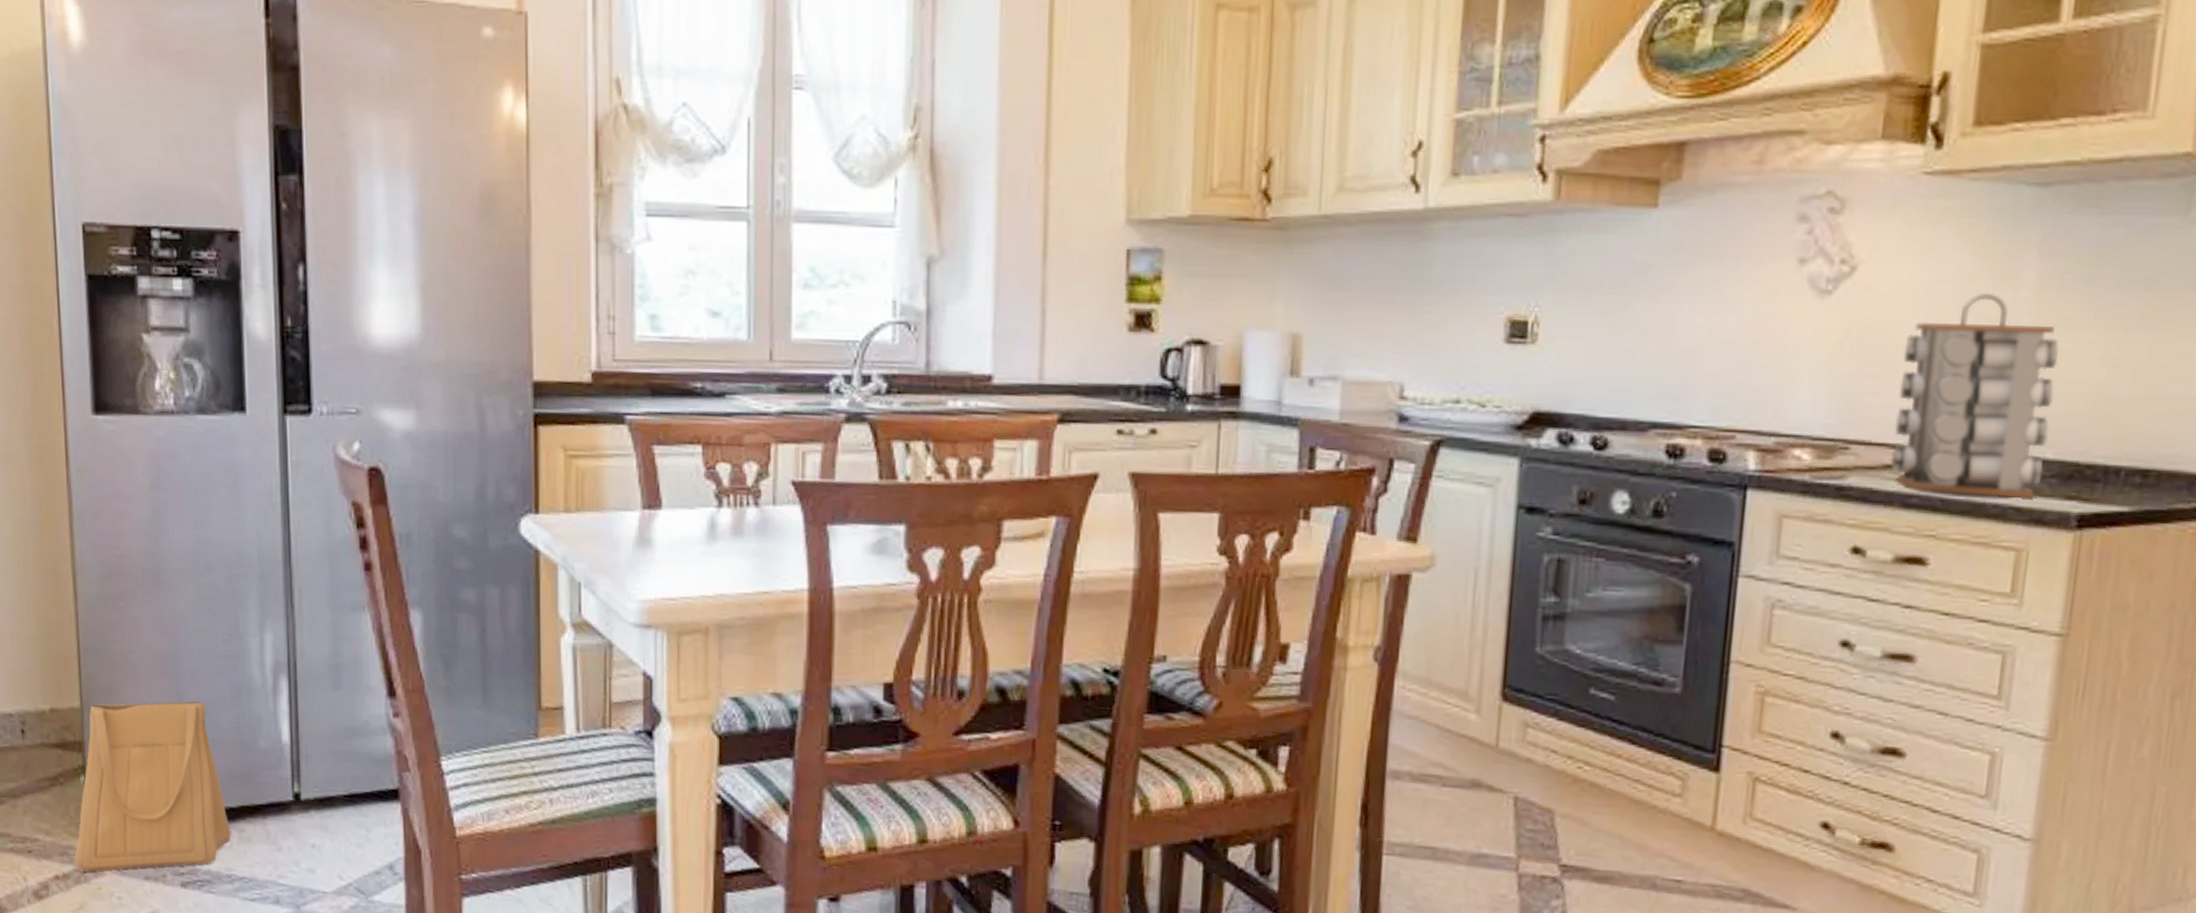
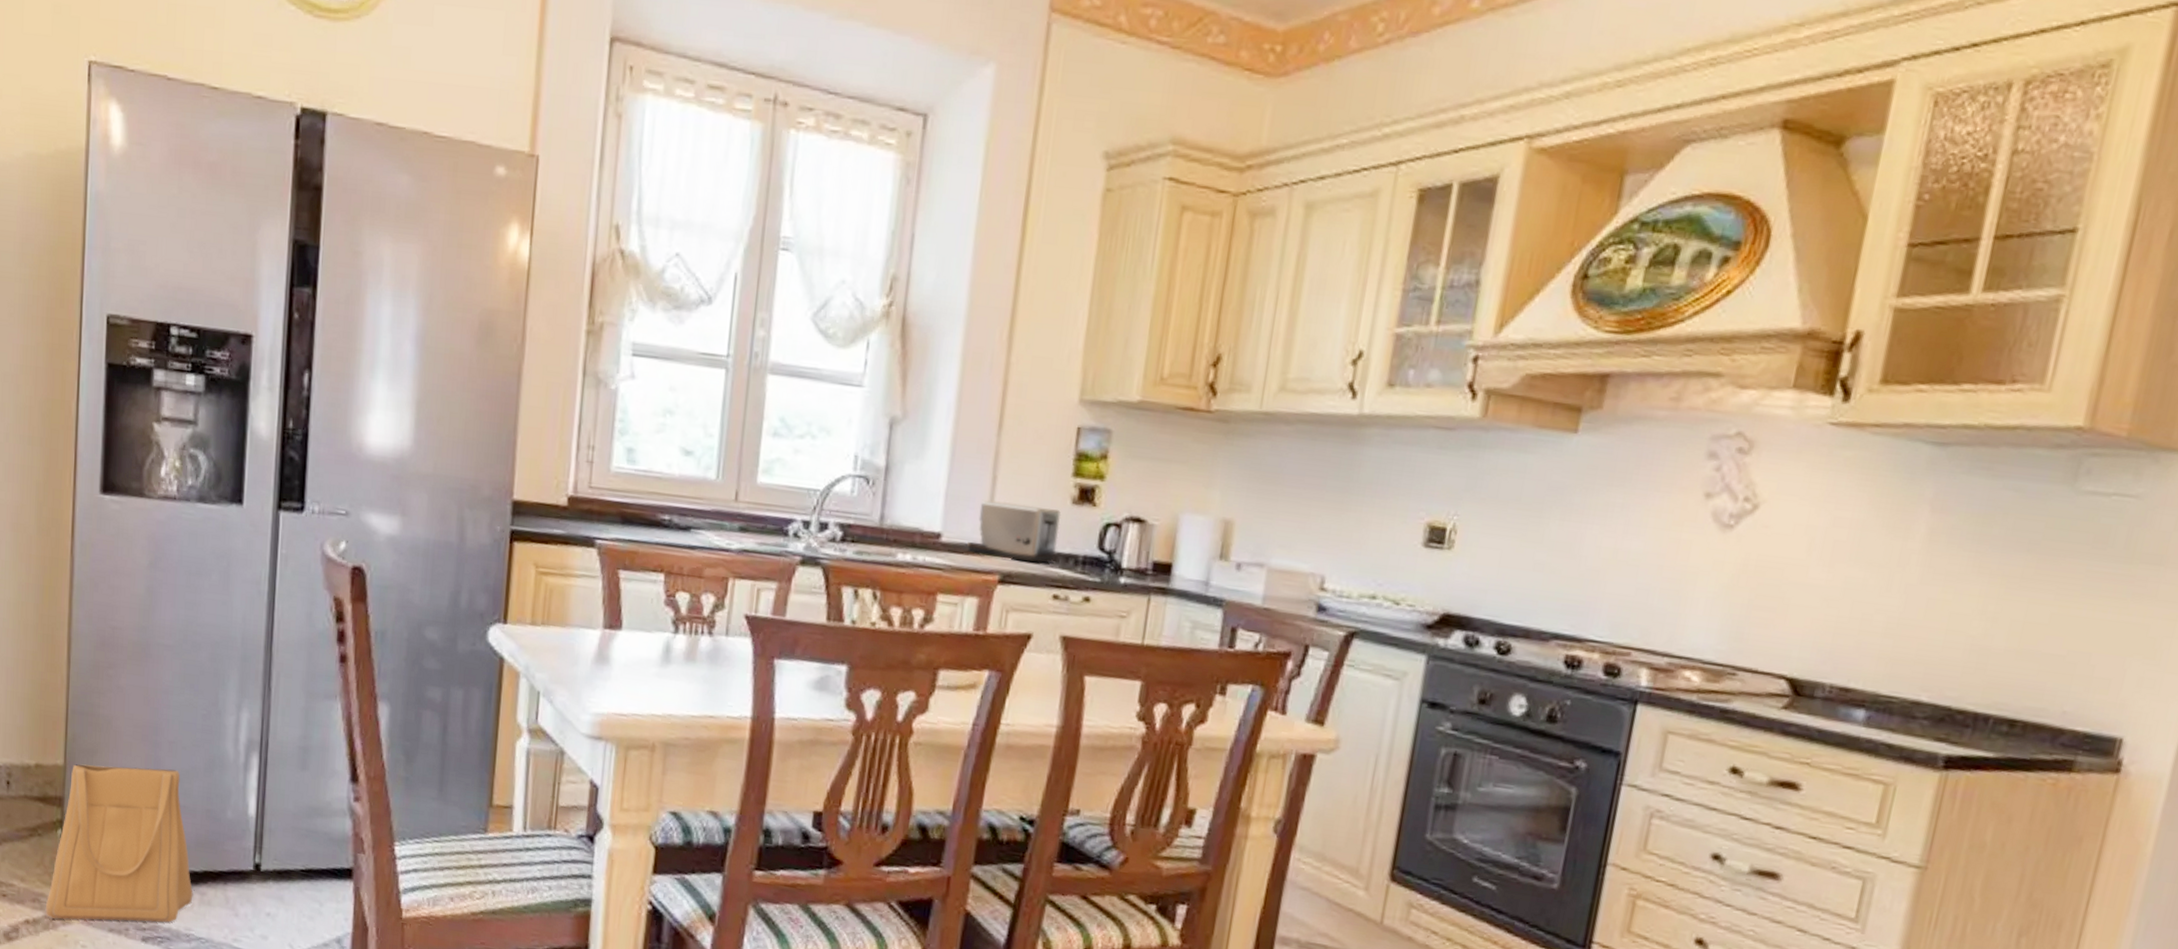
toaster: none [1021,335,1118,398] -> present [967,500,1062,563]
spice rack: present [1890,294,2059,501] -> none [1774,541,1942,738]

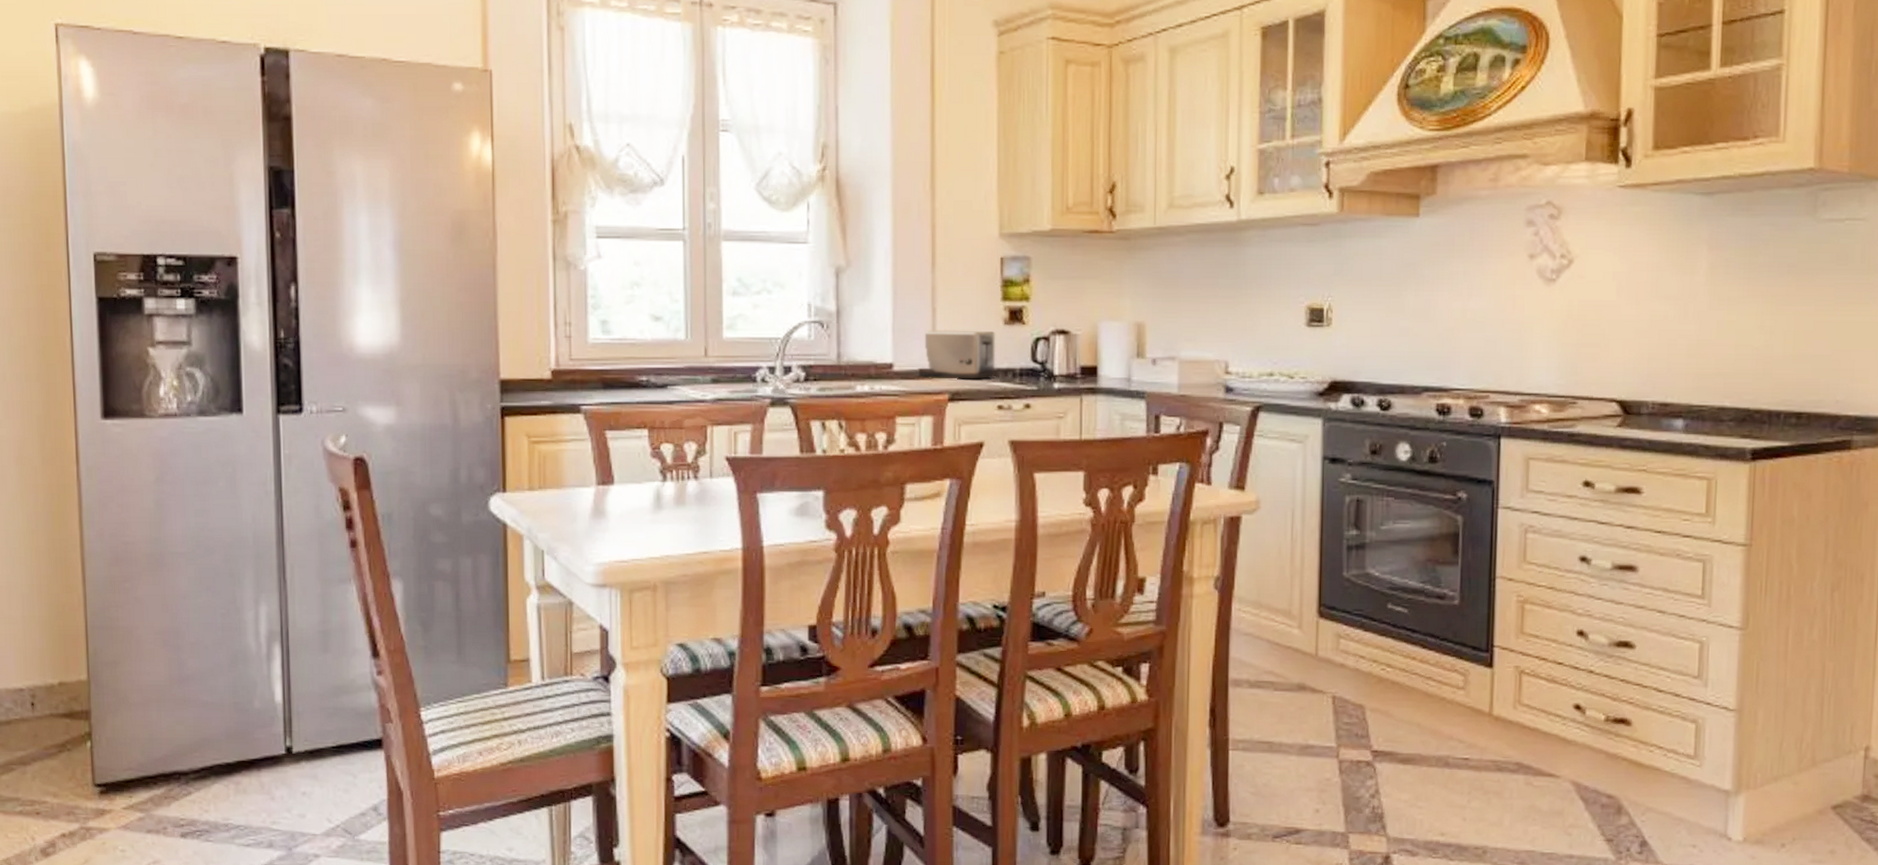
shopping bag: present [45,764,193,923] -> none [80,669,228,828]

